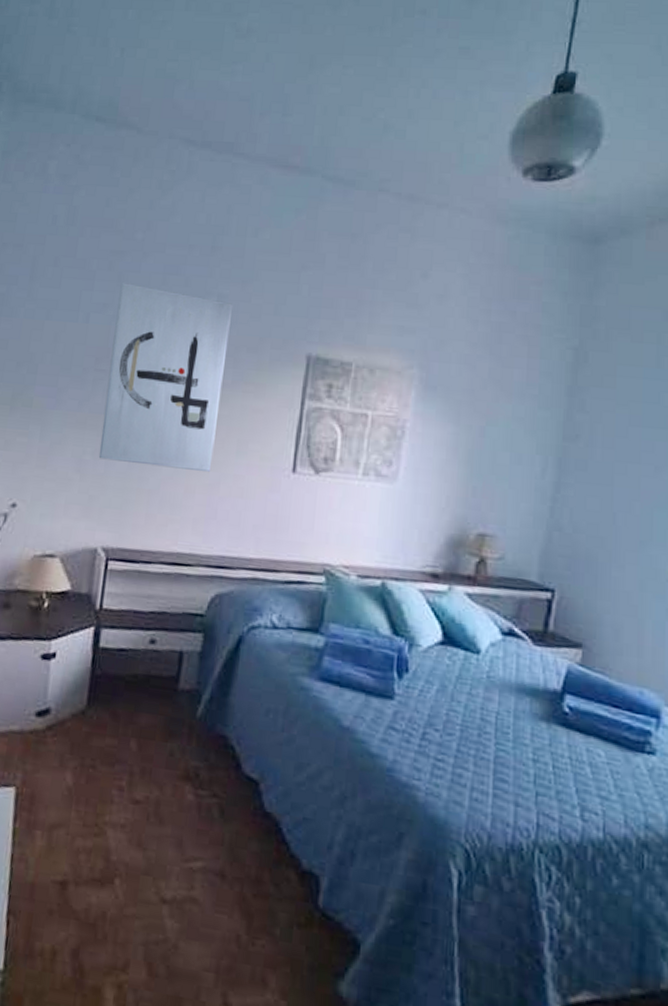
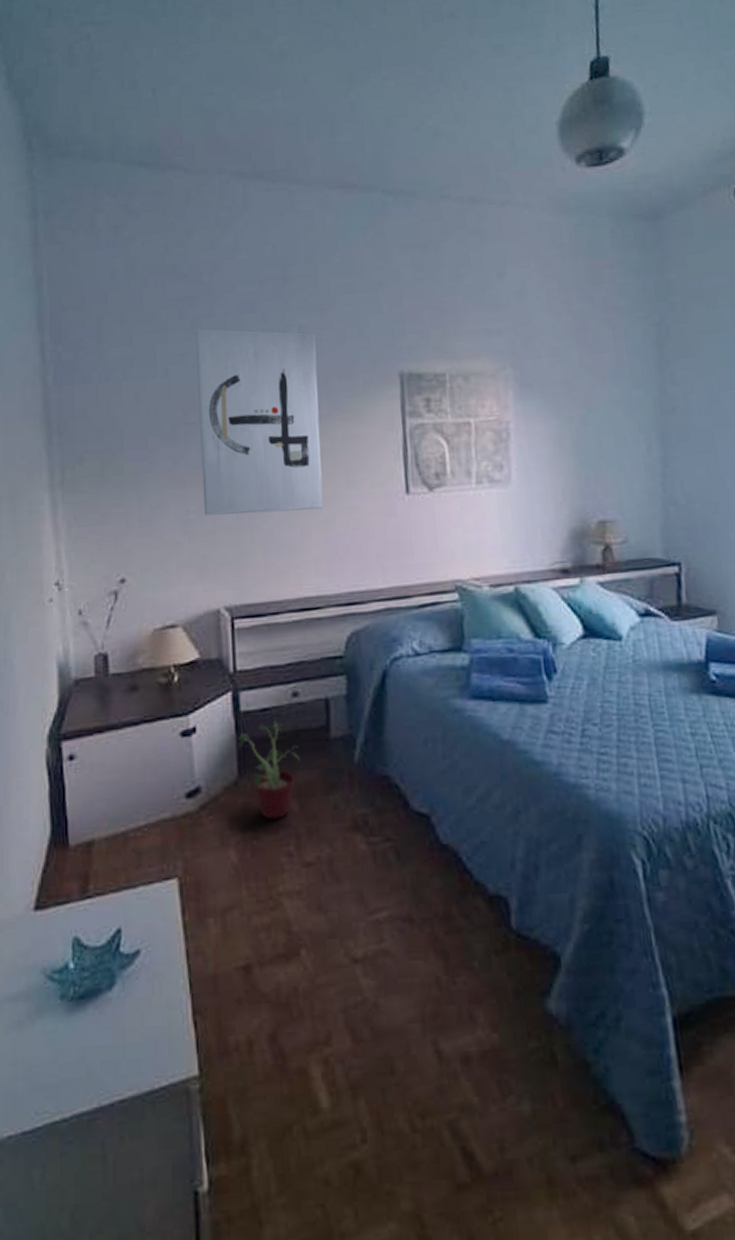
potted plant: none [91,662,147,754] -> present [238,721,301,820]

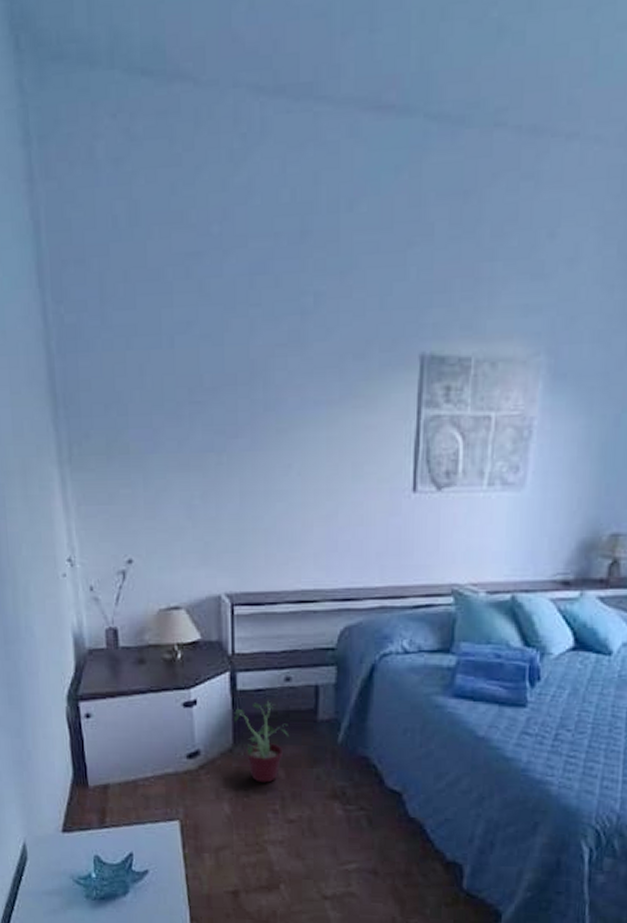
wall art: present [195,328,323,516] -> none [203,292,331,503]

